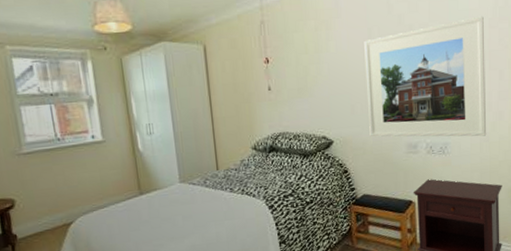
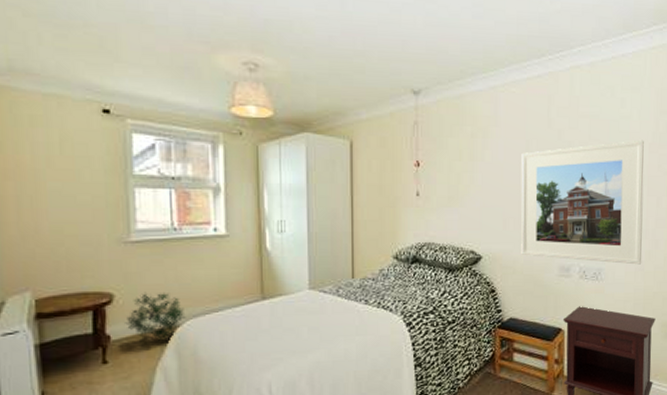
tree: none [27,195,77,235] -> present [125,292,186,339]

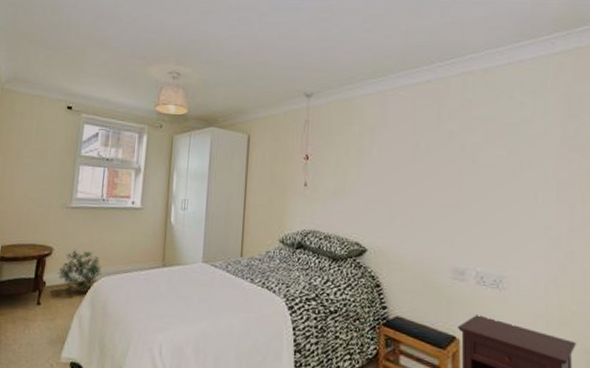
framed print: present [521,140,644,265] -> none [409,143,554,277]

